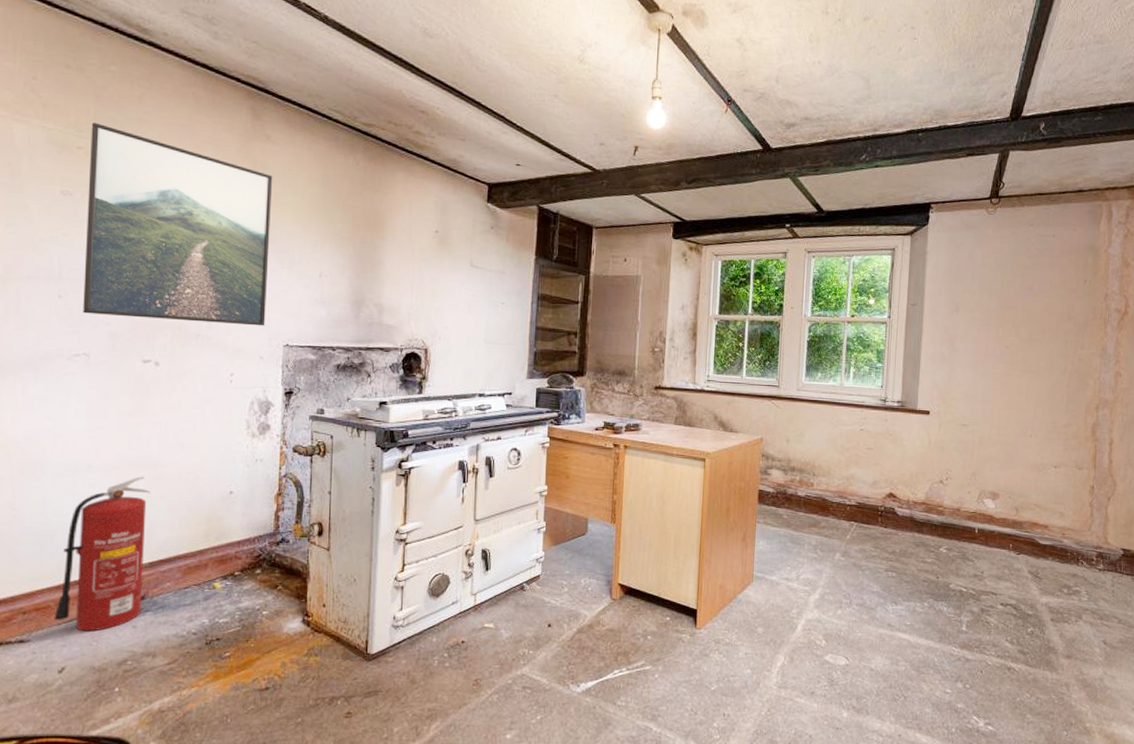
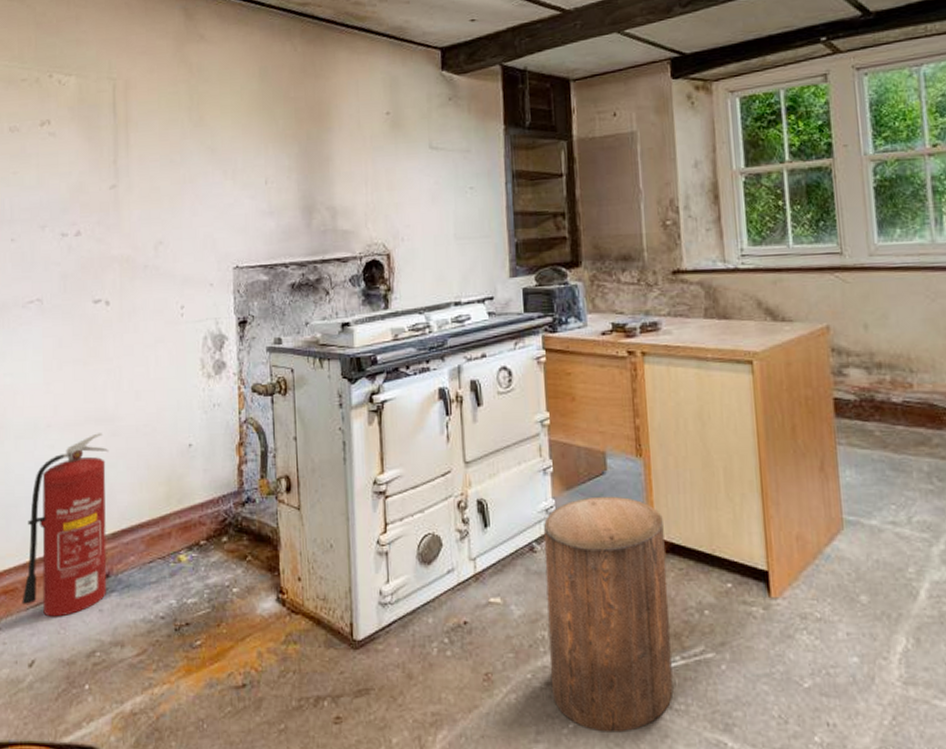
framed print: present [83,122,273,326] -> none [33,51,213,256]
stool: none [526,551,625,722] -> present [543,496,674,733]

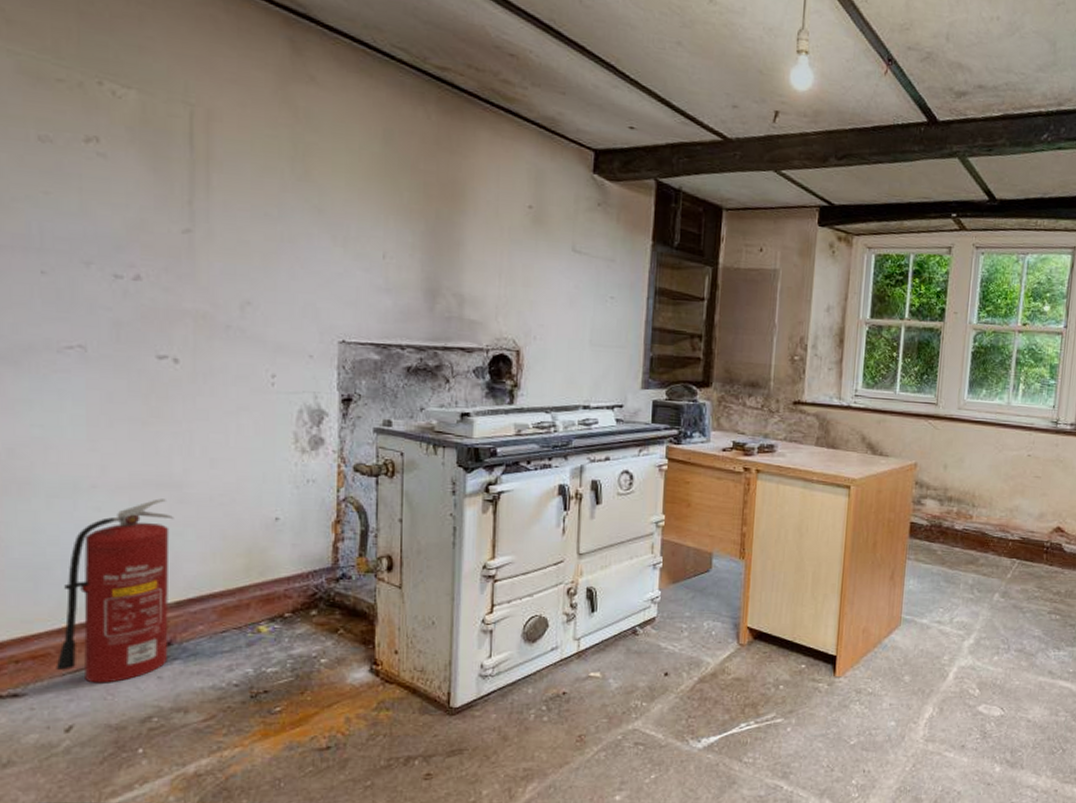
stool: present [543,496,674,733] -> none [638,590,755,781]

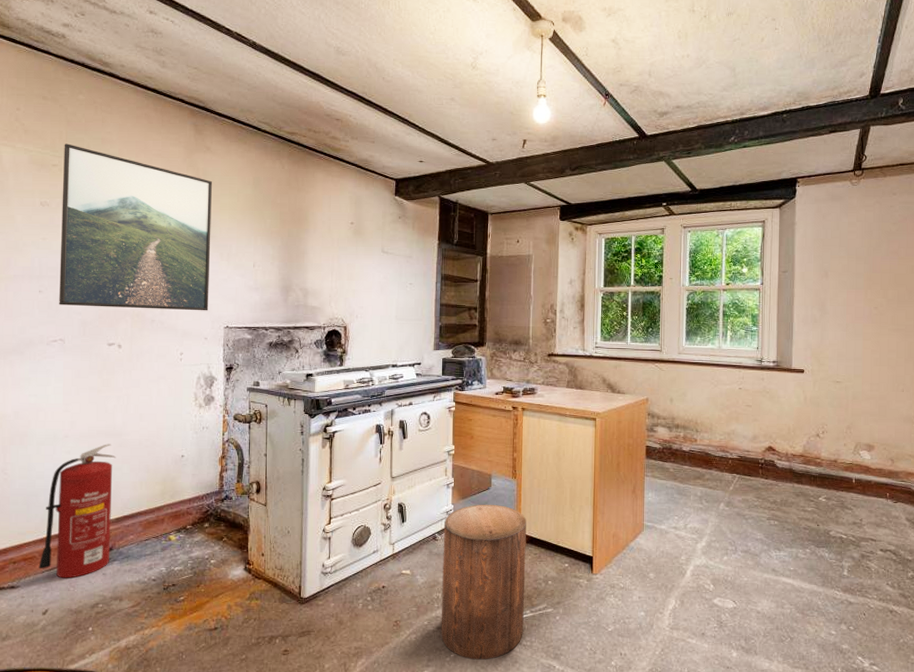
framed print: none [74,47,320,318] -> present [59,143,213,311]
stool: none [638,590,755,781] -> present [441,504,526,660]

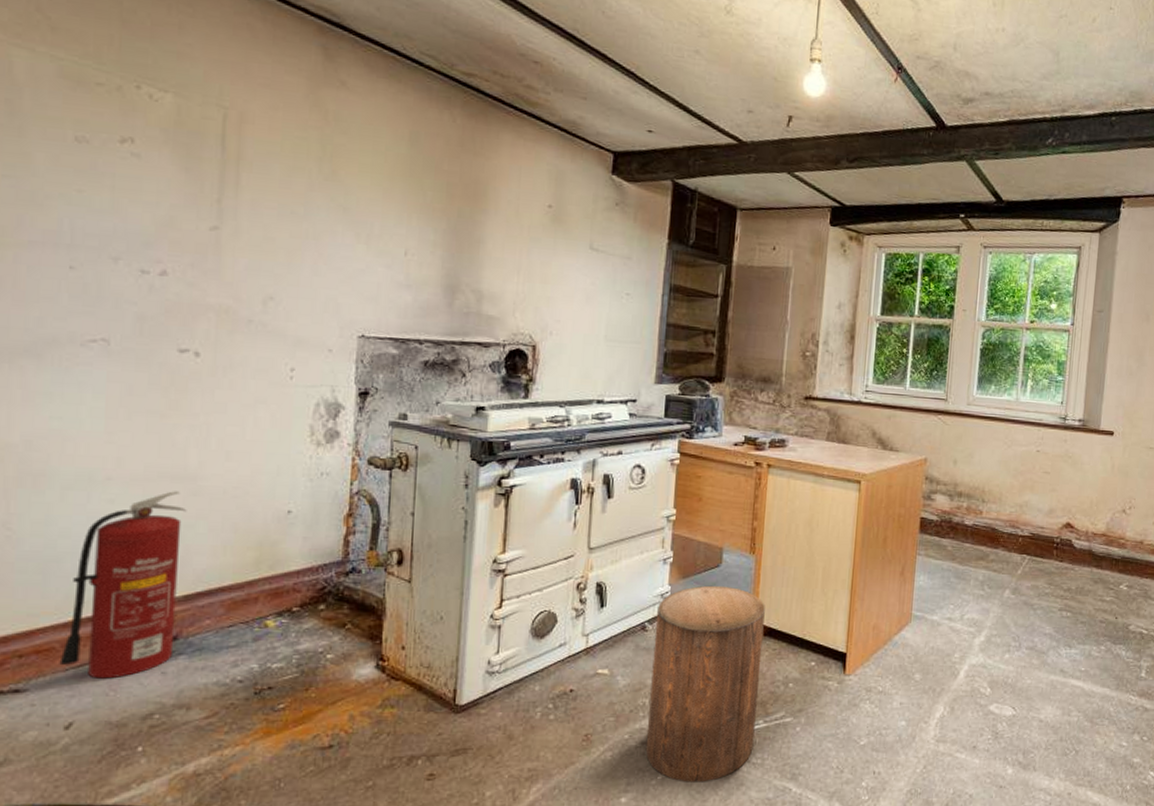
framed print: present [59,143,213,311] -> none [102,53,349,312]

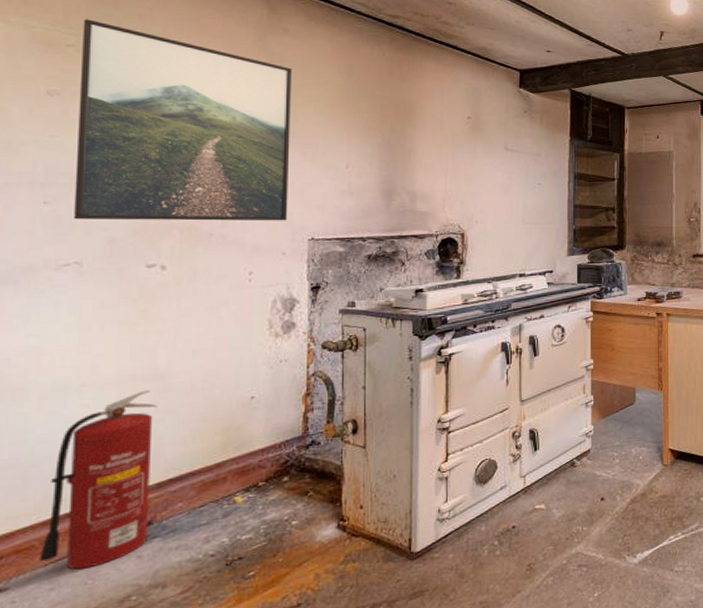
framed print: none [102,53,349,312] -> present [74,19,293,221]
stool: present [645,585,765,782] -> none [582,420,676,596]

